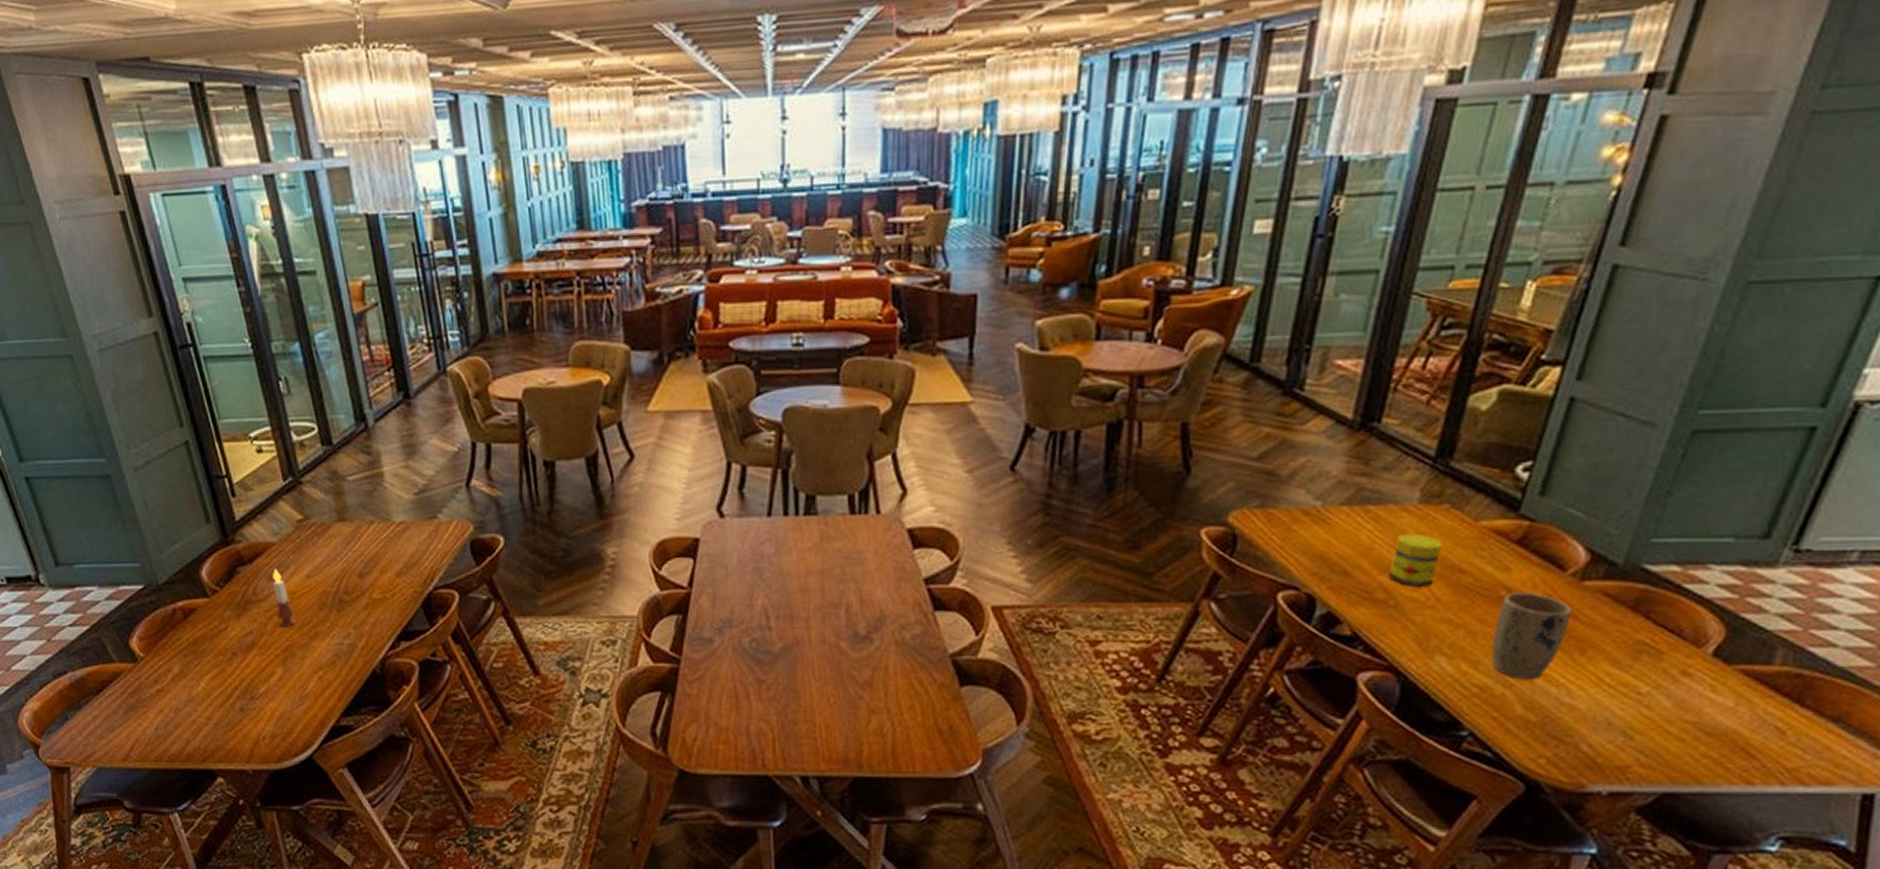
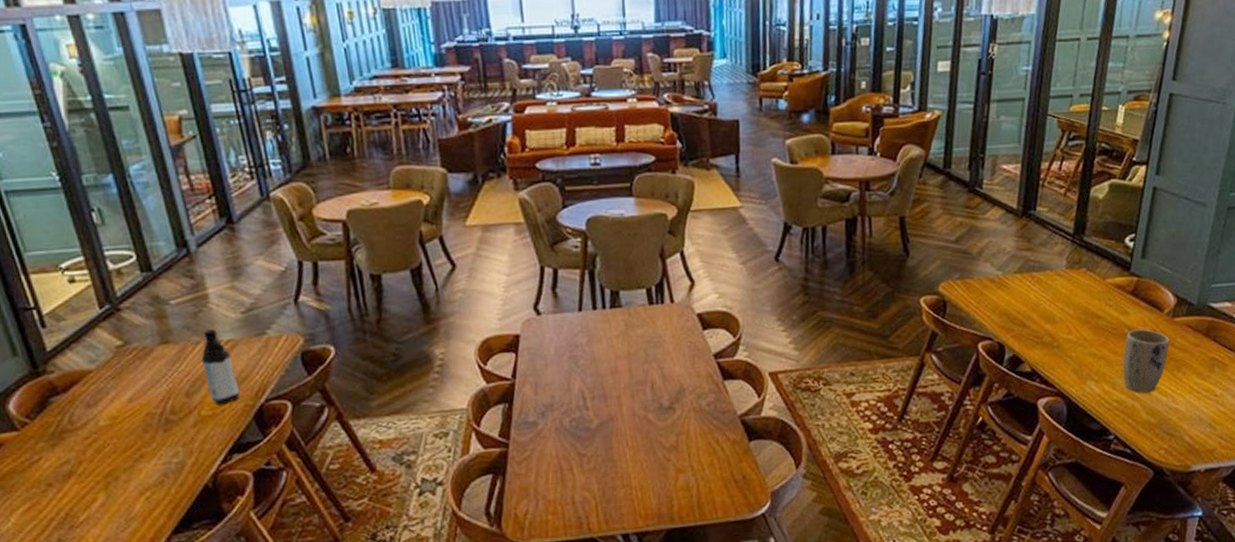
candle: present [272,568,297,627] -> none [90,395,119,453]
water bottle: none [374,509,410,589] -> present [201,329,241,405]
jar: present [1389,533,1442,586] -> none [1051,291,1084,331]

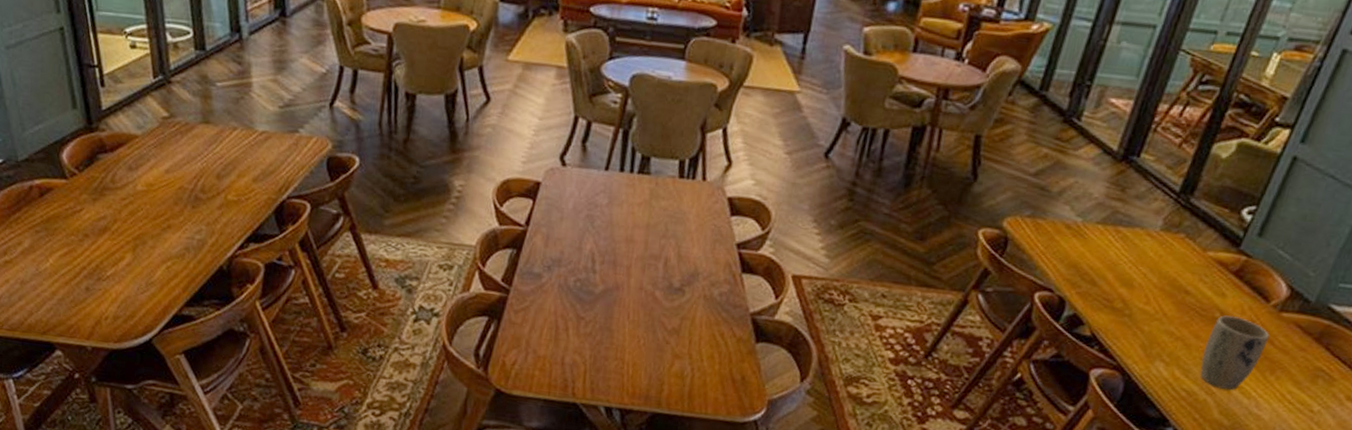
water bottle: present [201,329,241,405] -> none [236,117,266,194]

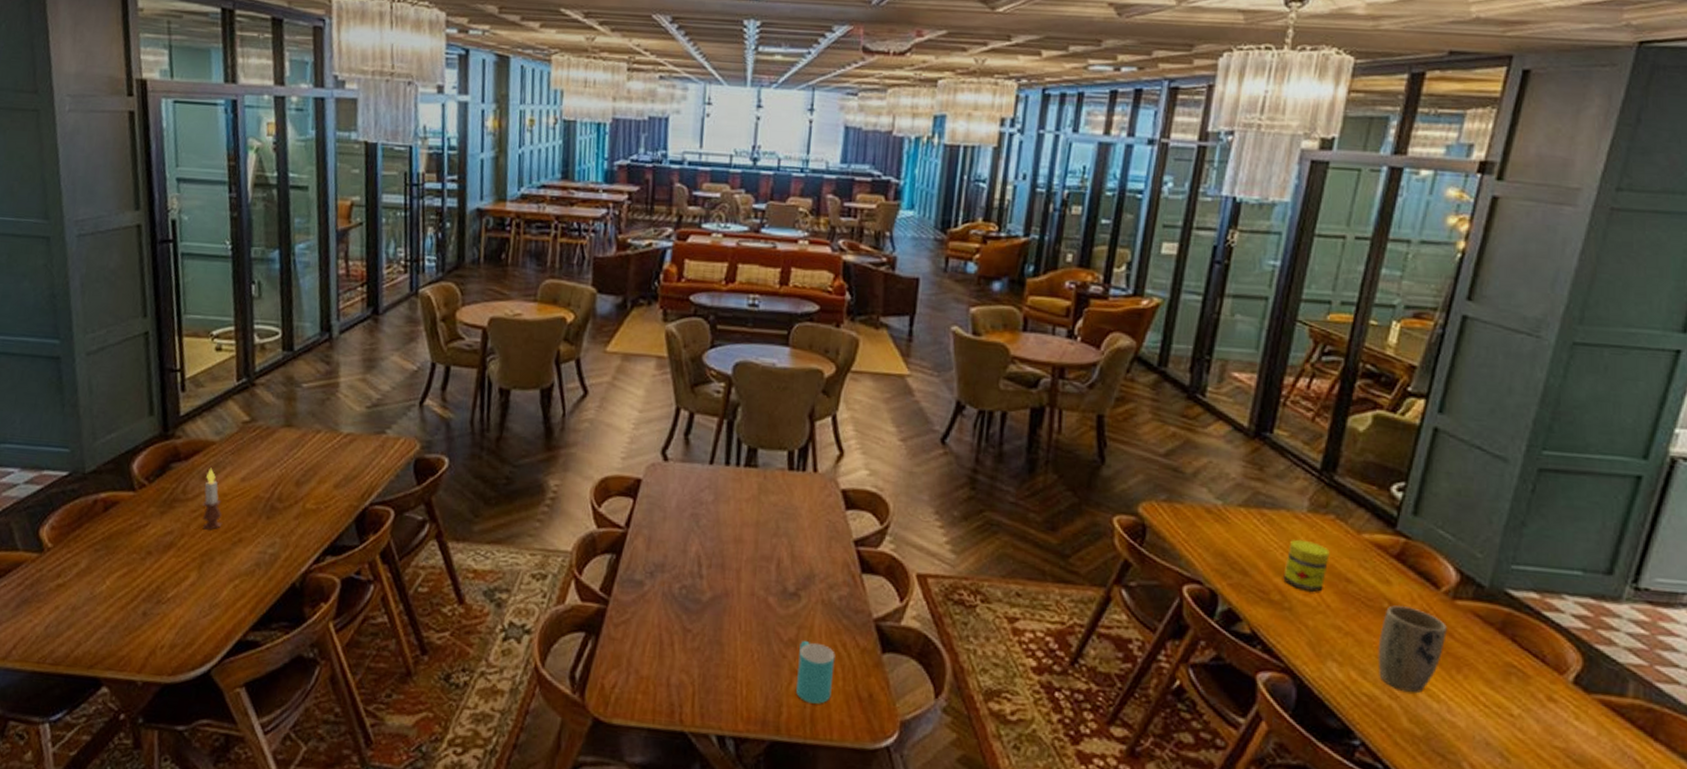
candle: none [130,159,151,217] -> present [201,467,223,530]
cup: none [677,330,714,384] -> present [796,641,835,704]
jar: none [1128,255,1175,302] -> present [1283,539,1330,592]

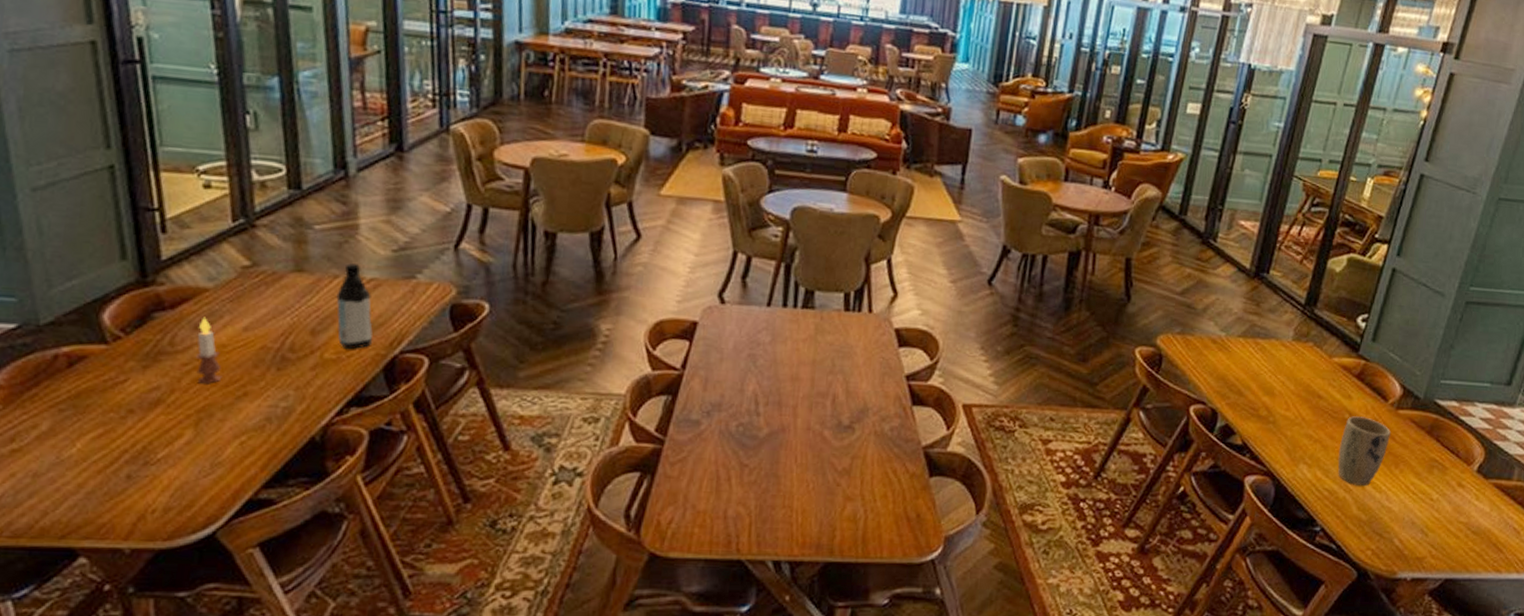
water bottle: none [318,419,348,501] -> present [336,263,373,350]
cup: present [796,641,835,704] -> none [849,470,887,526]
jar: present [1283,539,1330,592] -> none [1270,364,1307,407]

